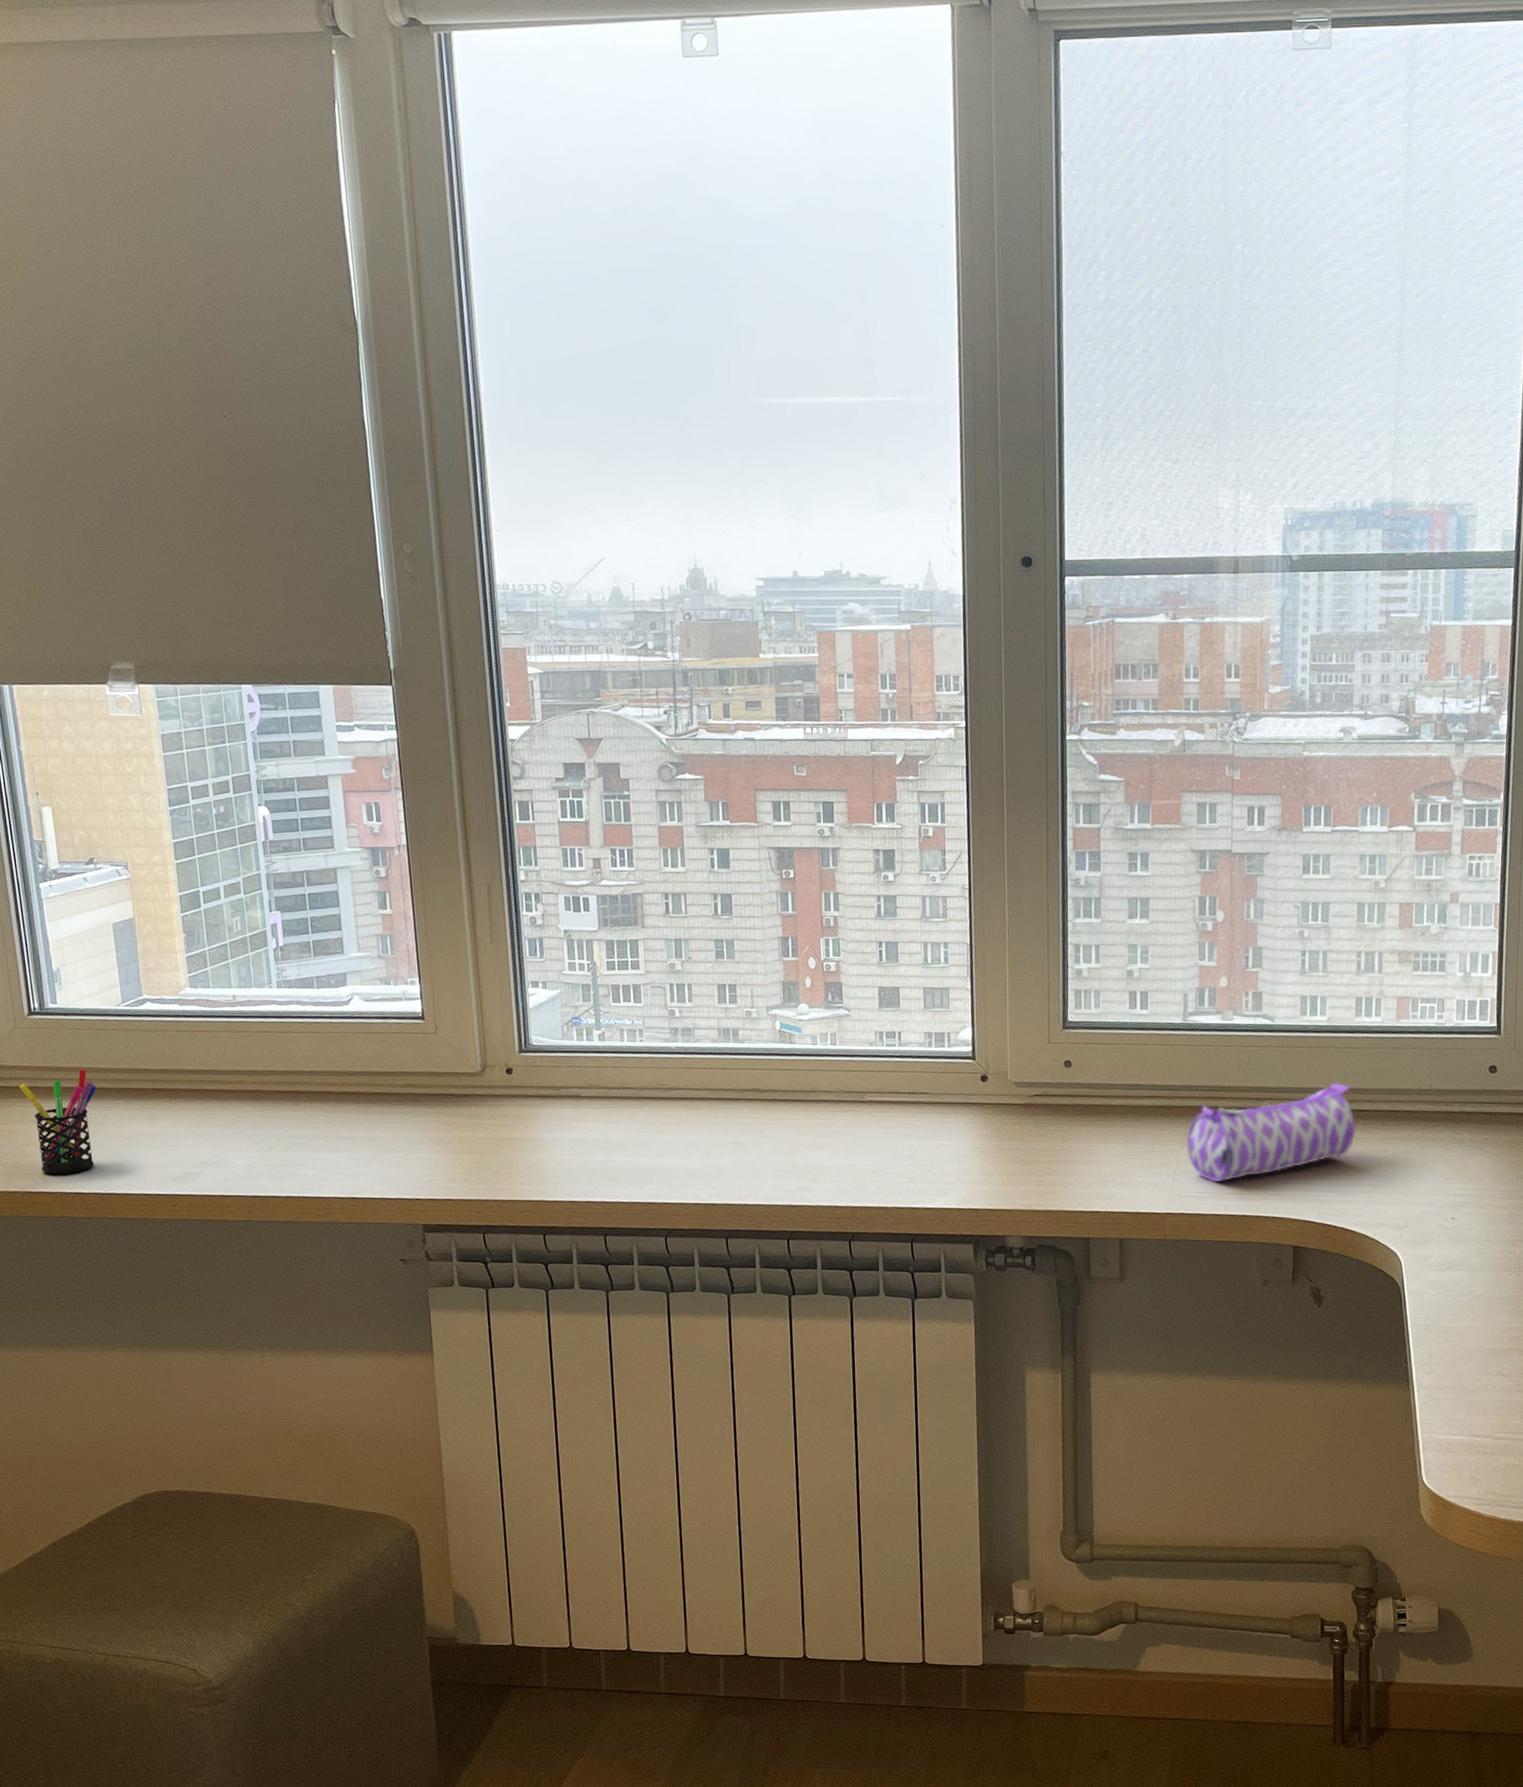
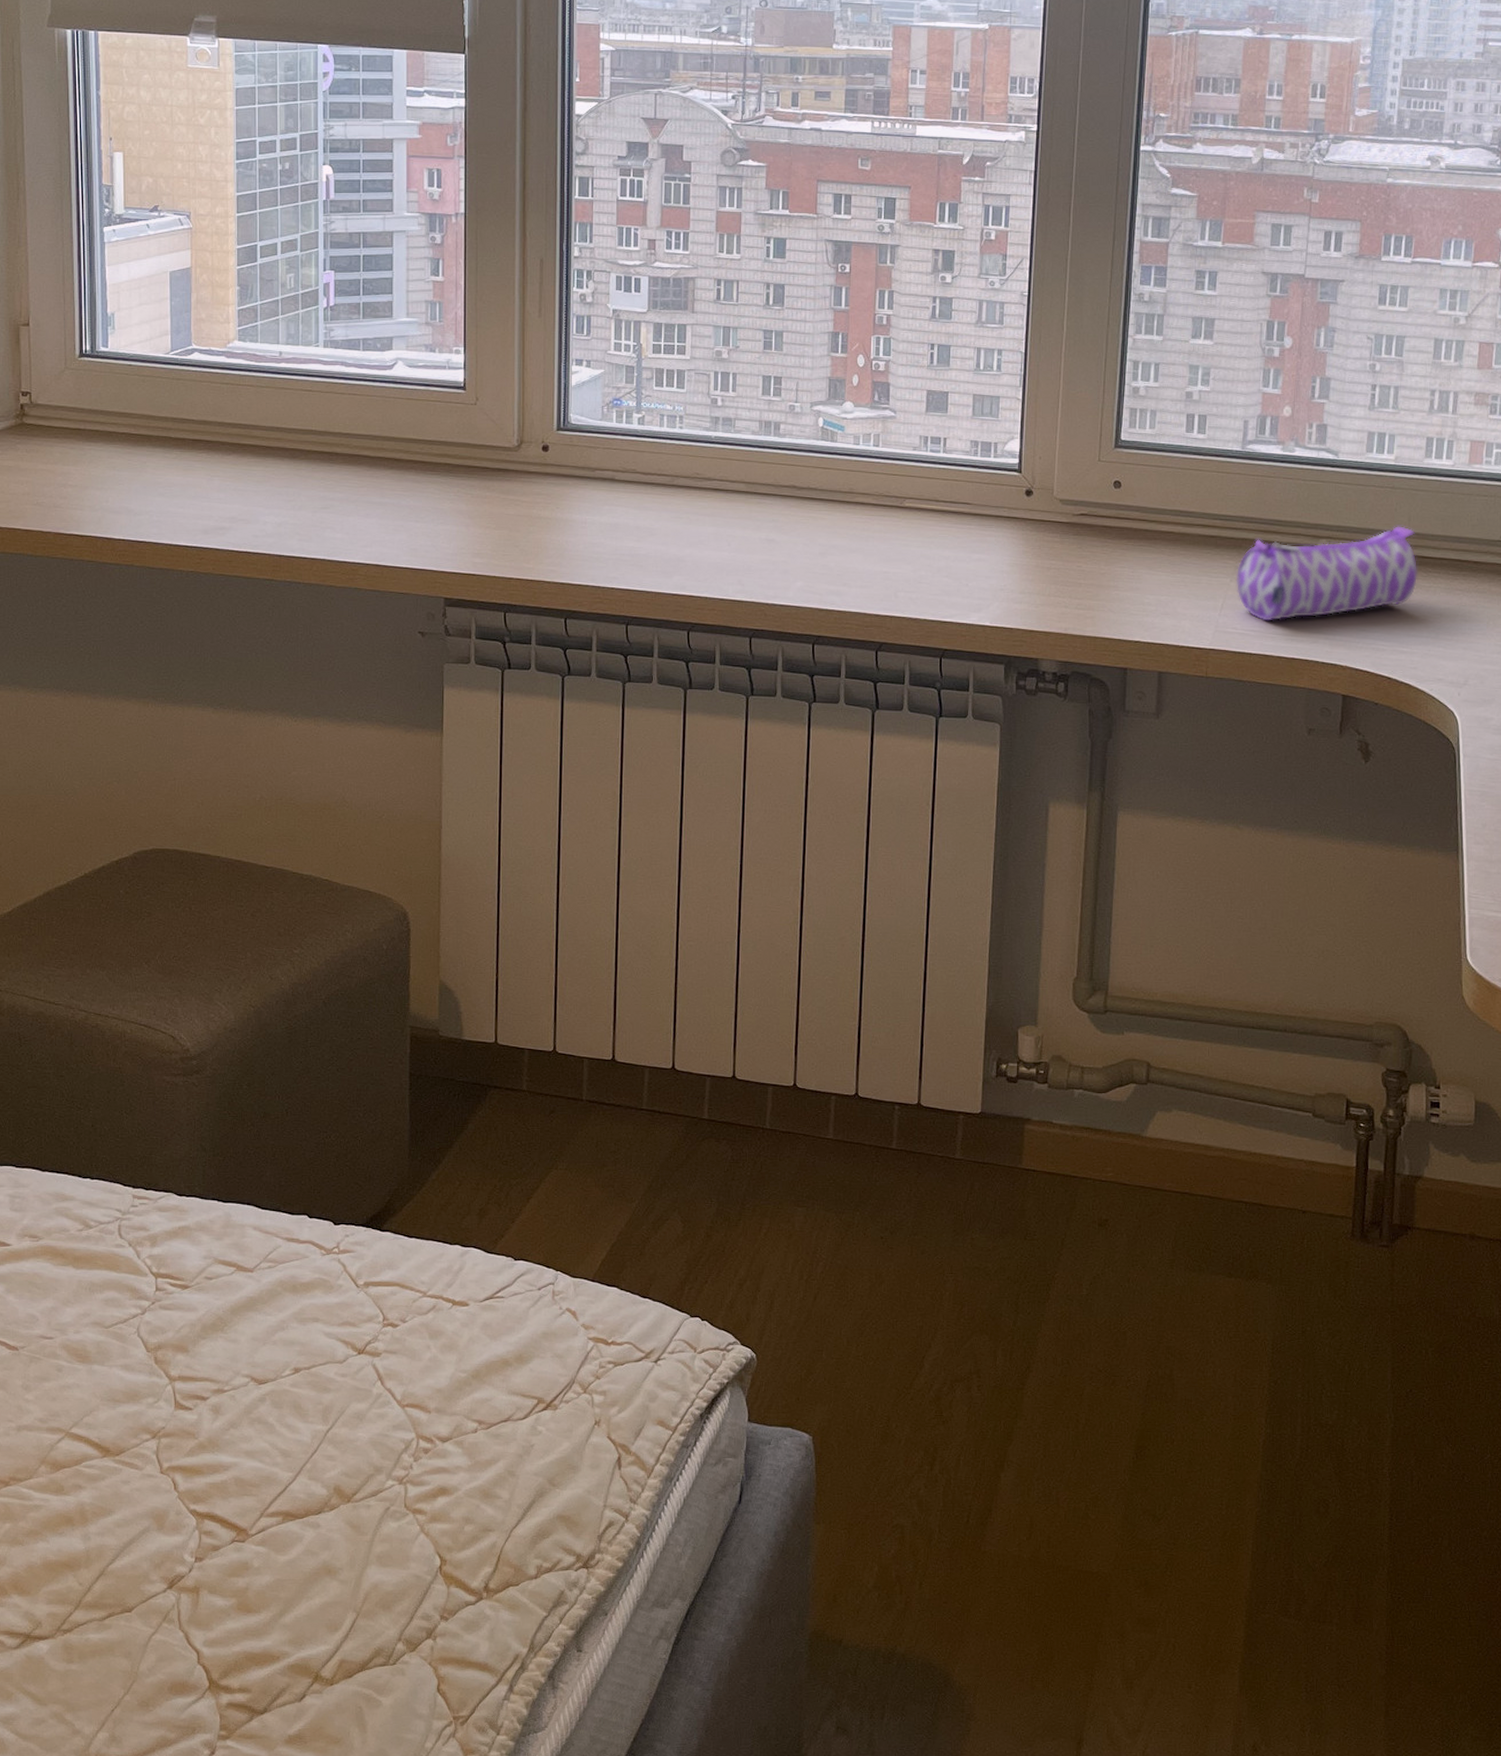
pen holder: present [19,1068,97,1174] -> none [63,414,138,517]

